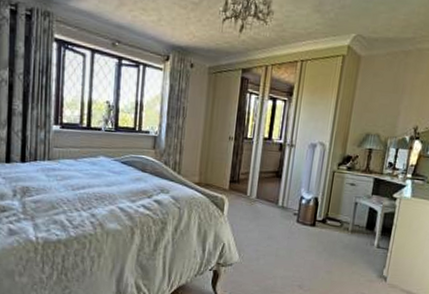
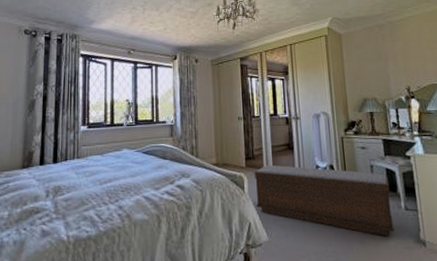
bench: none [233,190,370,269] -> present [255,164,395,237]

